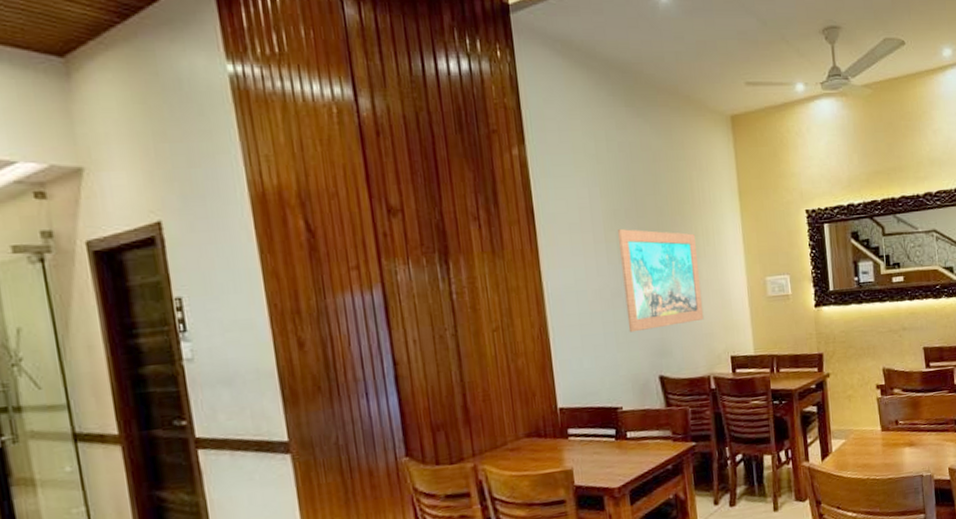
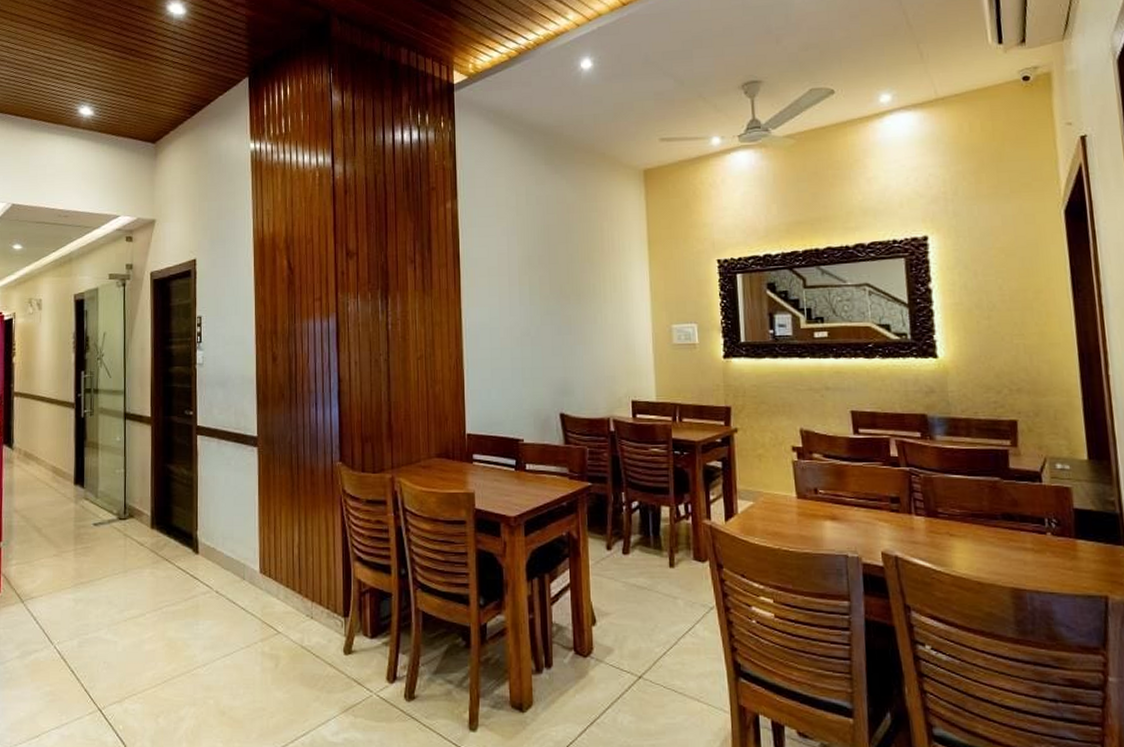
wall art: present [618,229,704,333] -> none [531,274,607,370]

